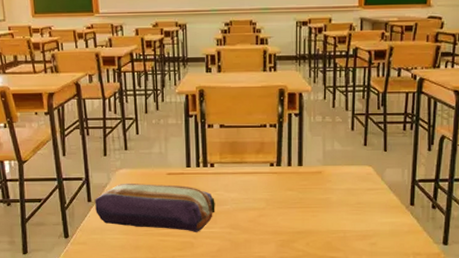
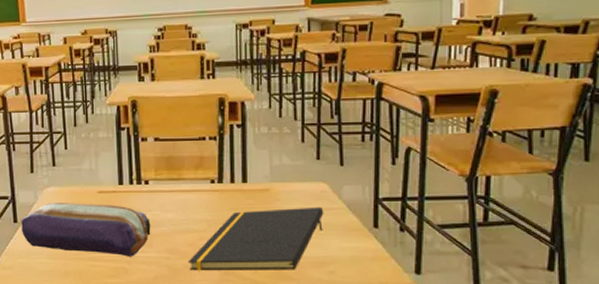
notepad: none [249,187,369,244] -> present [188,206,324,271]

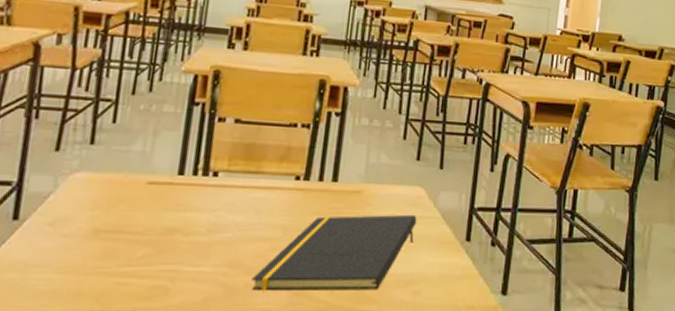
pencil case: present [21,202,151,257] -> none [22,192,212,272]

